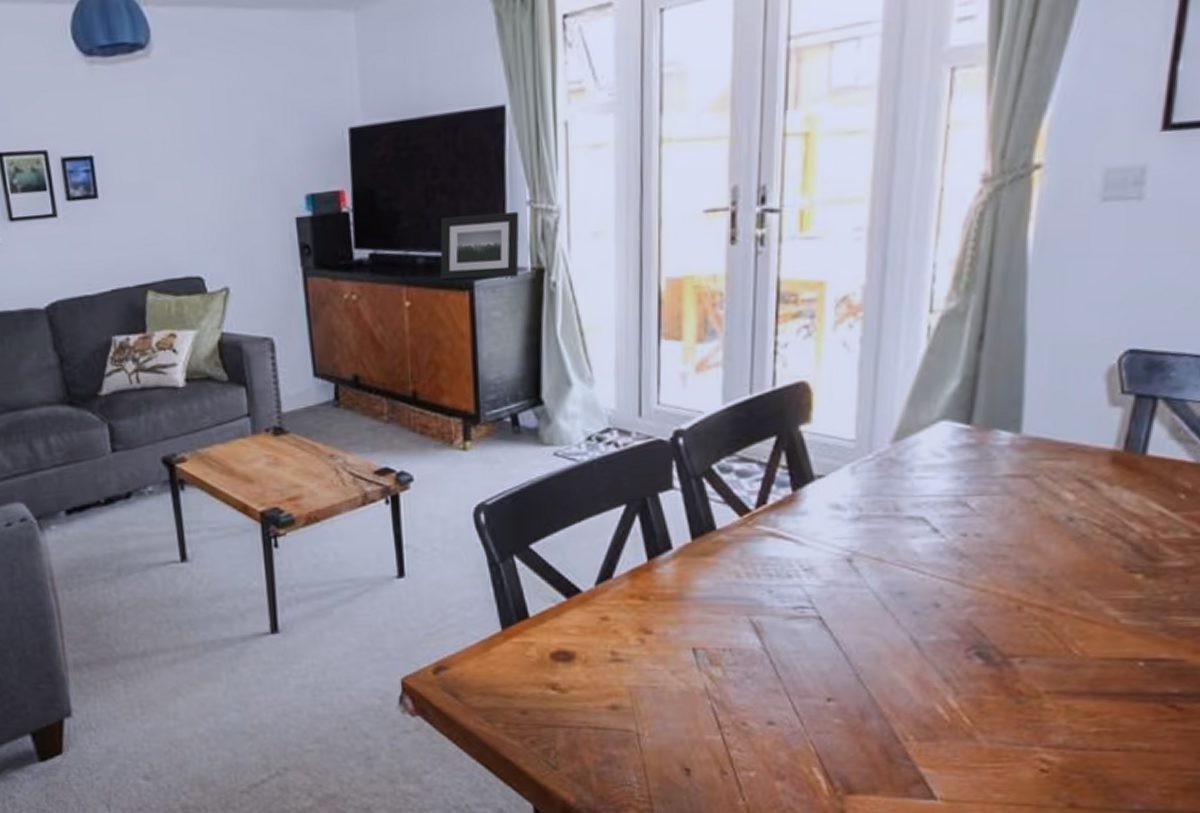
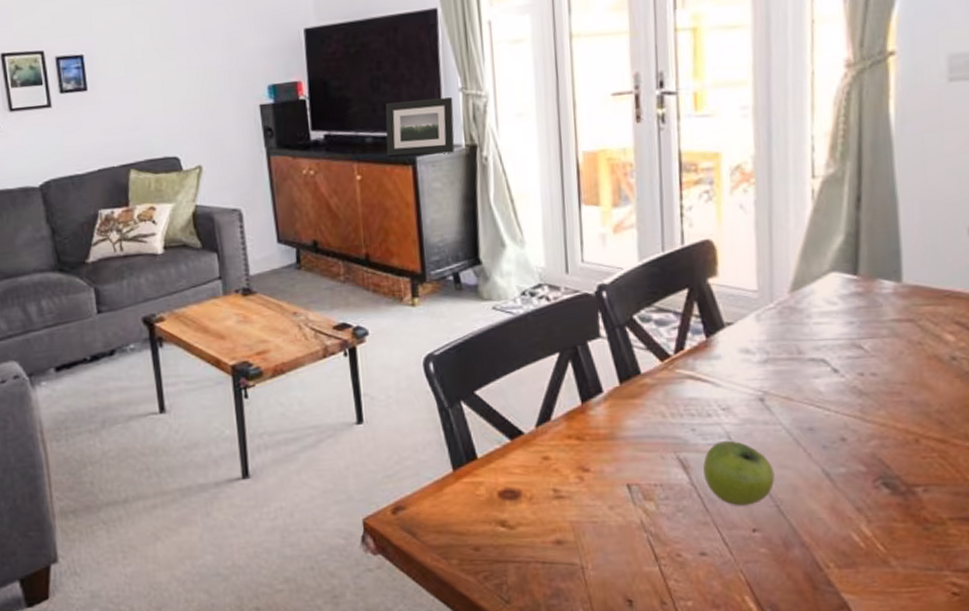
fruit: none [778,603,857,674] -> present [703,440,775,506]

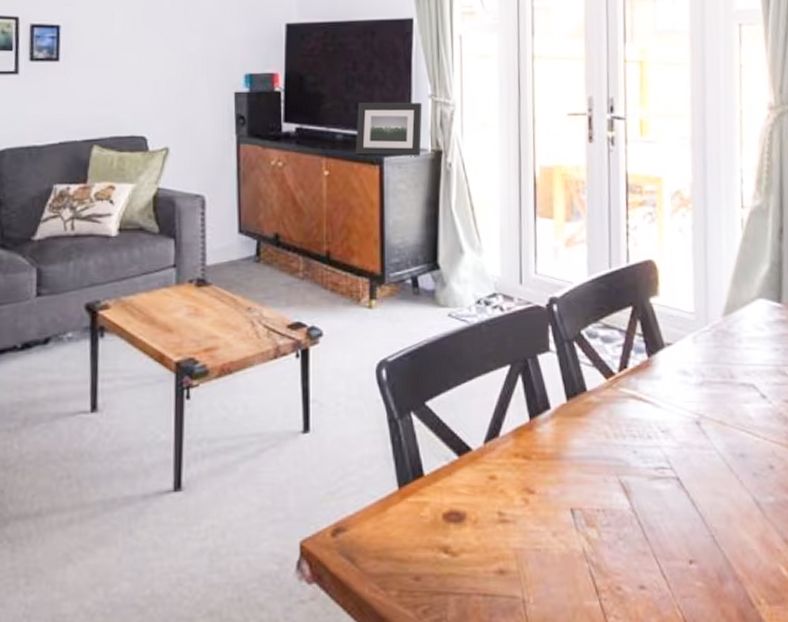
fruit: present [703,440,775,506] -> none [643,464,710,535]

